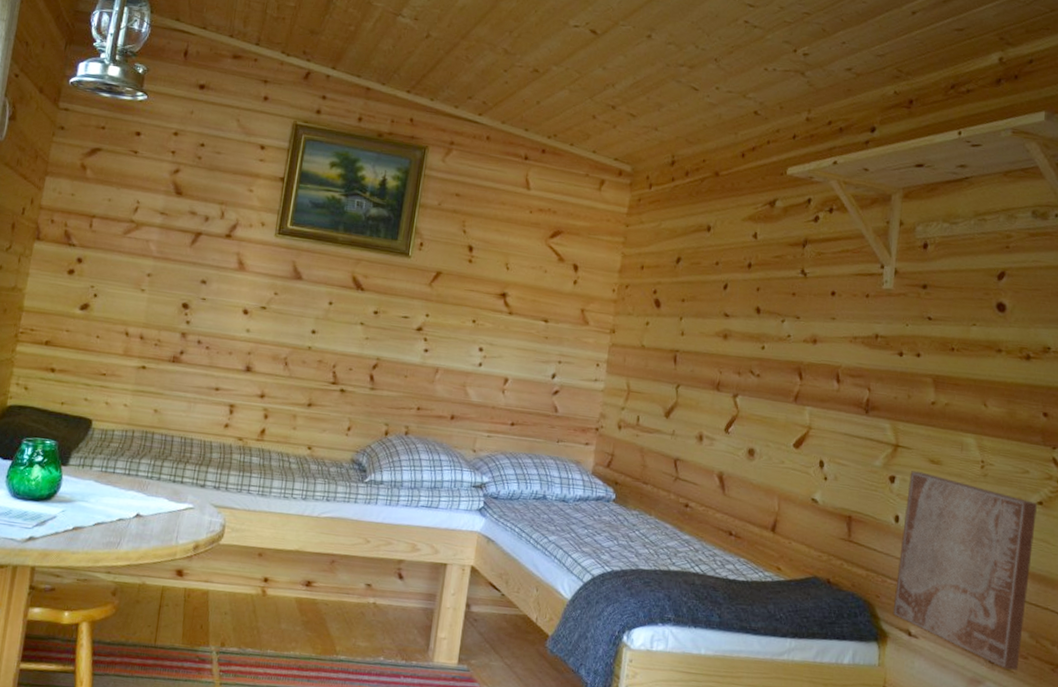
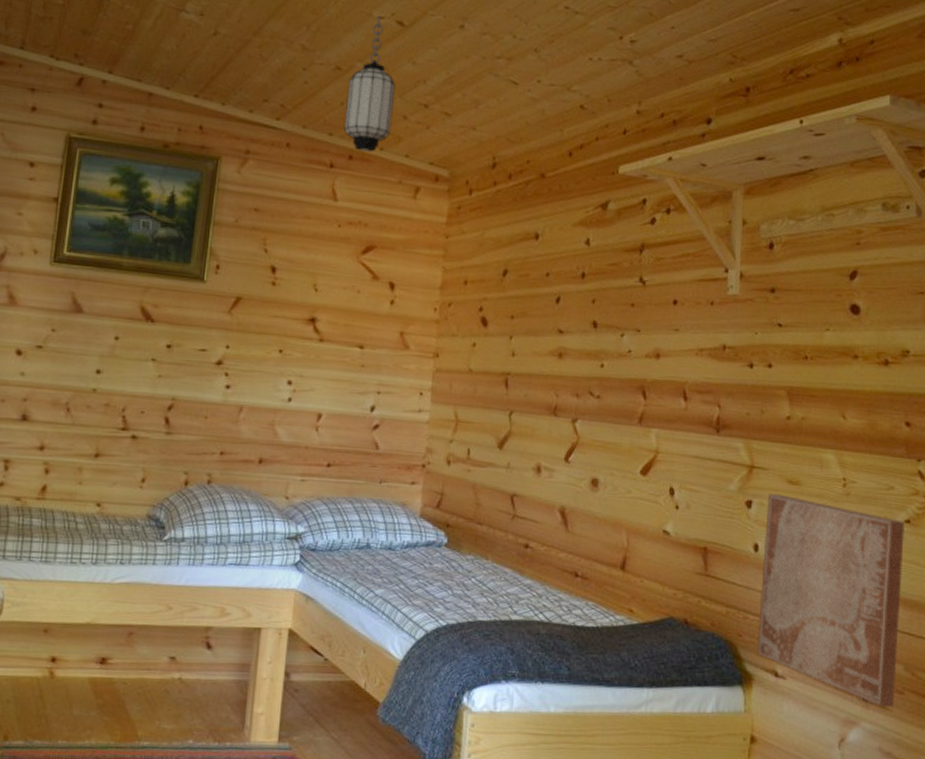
hanging lantern: none [538,24,587,147] -> present [343,16,396,152]

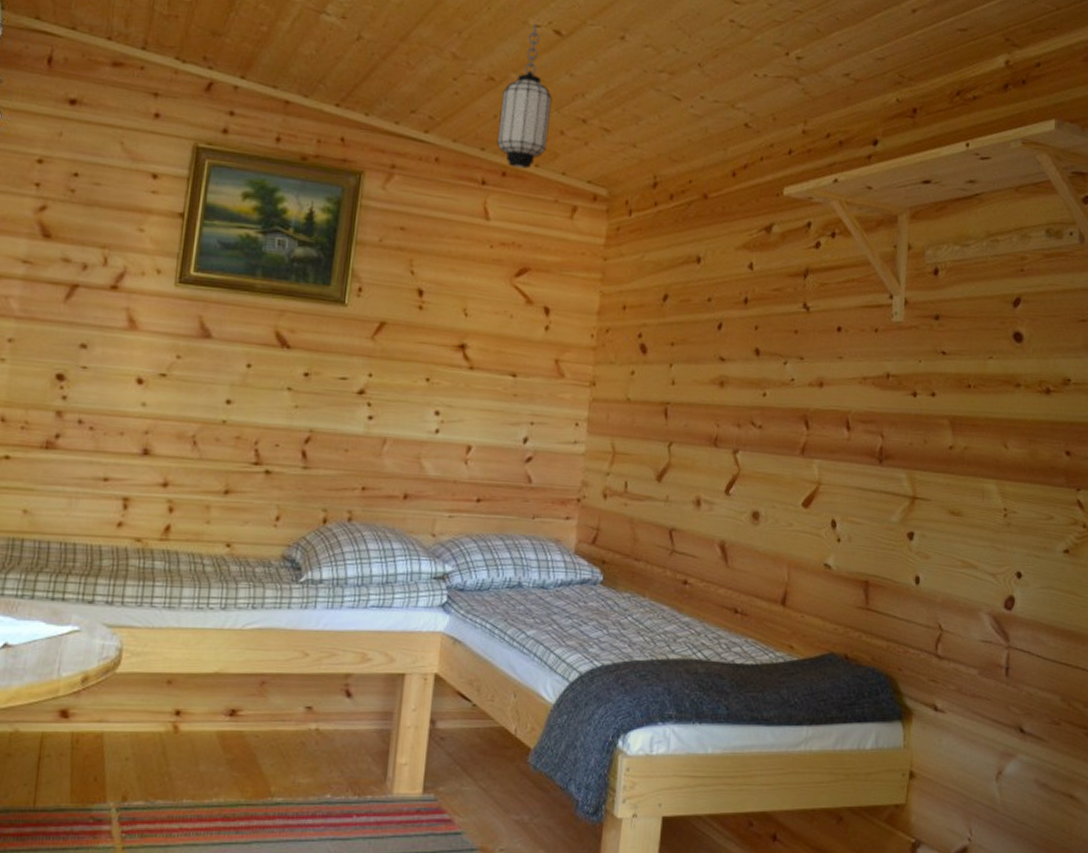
wall art: present [756,493,904,707] -> none [916,525,1063,739]

